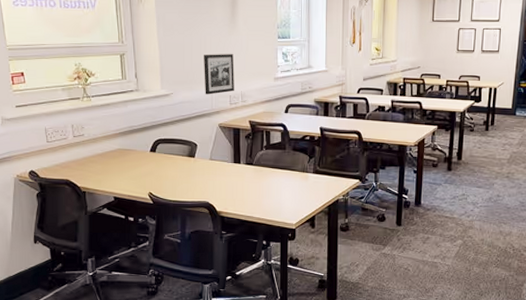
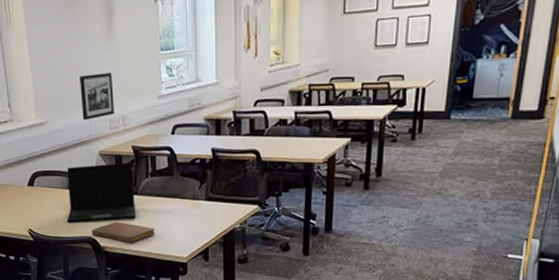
laptop: none [185,135,250,188] -> present [66,162,136,223]
notebook: none [209,189,268,209] -> present [91,221,156,243]

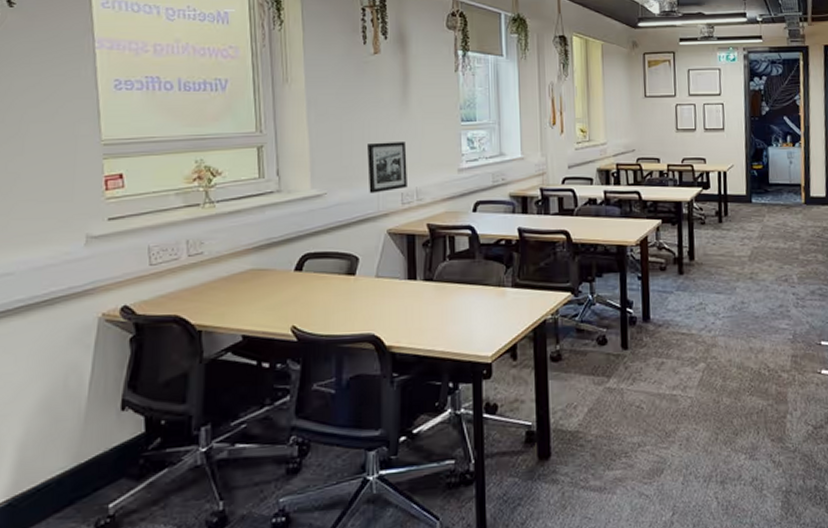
laptop: present [66,162,136,223] -> none [342,242,430,317]
notebook: present [91,221,156,243] -> none [374,314,454,341]

